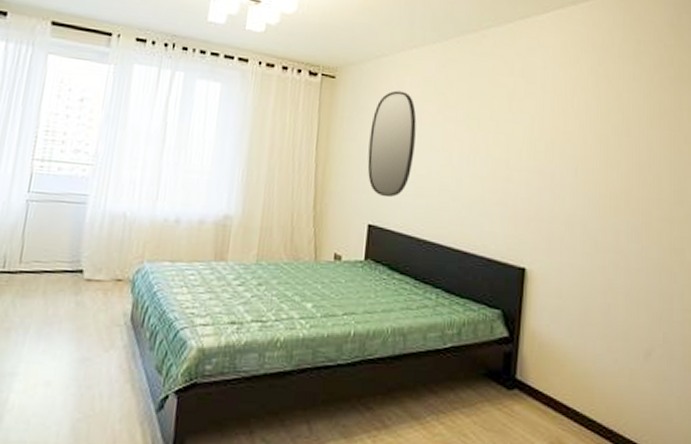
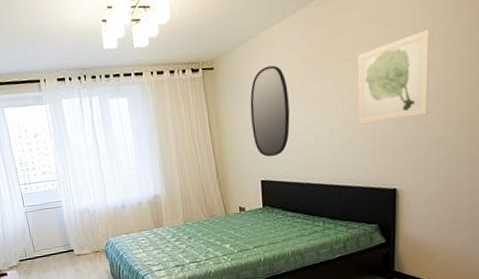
wall art: none [489,97,570,187] -> present [357,29,430,124]

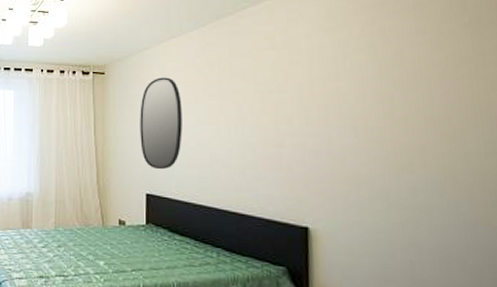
wall art: present [357,29,430,124] -> none [259,61,344,149]

